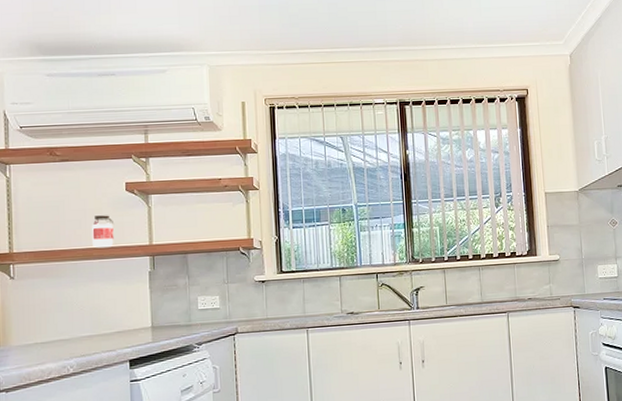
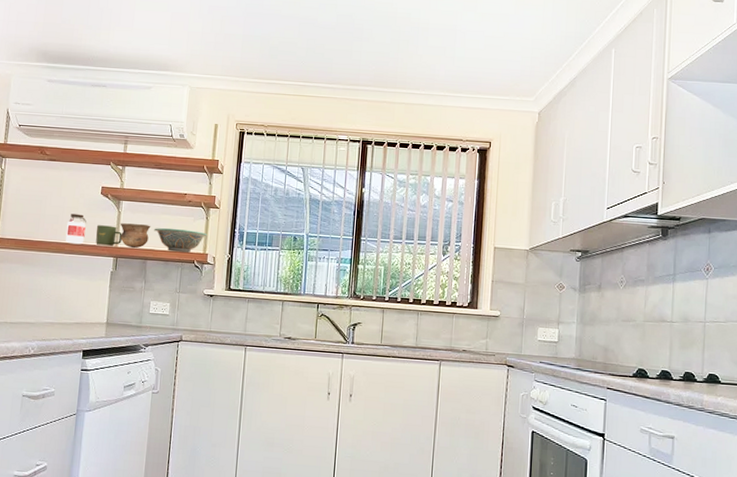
mug: none [125,223,156,246] -> present [96,225,122,247]
ceramic pot: none [151,217,187,244] -> present [120,223,151,249]
decorative bowl: none [191,216,250,242] -> present [154,228,208,253]

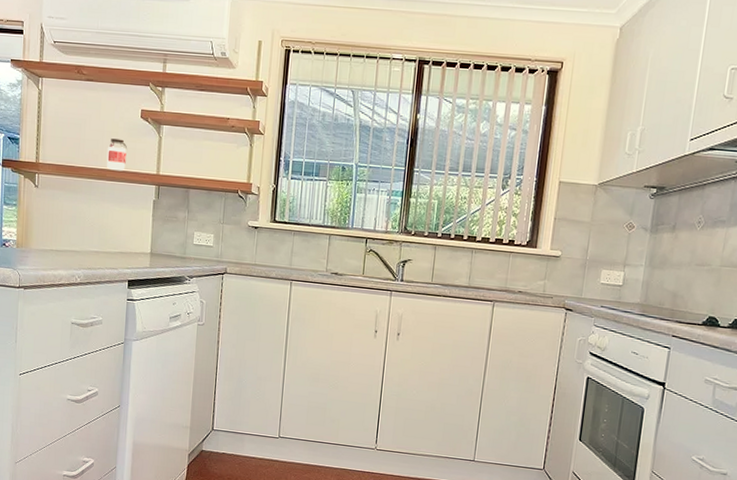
mug: present [96,225,122,247] -> none [137,151,164,175]
ceramic pot: present [120,223,151,249] -> none [161,149,193,177]
decorative bowl: present [154,228,208,253] -> none [196,155,252,182]

